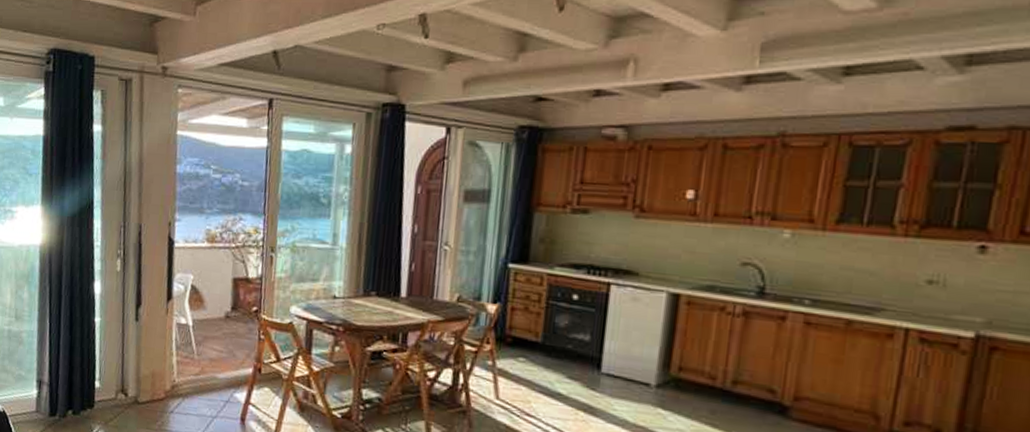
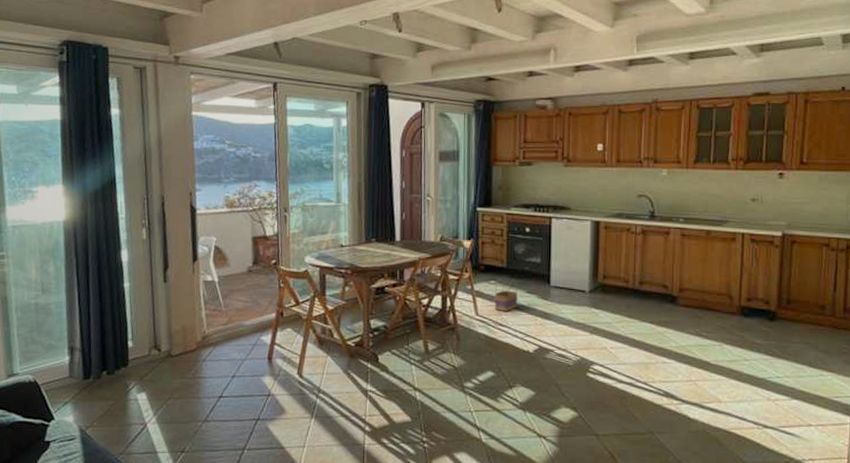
basket: none [521,355,555,400] -> present [494,278,518,312]

